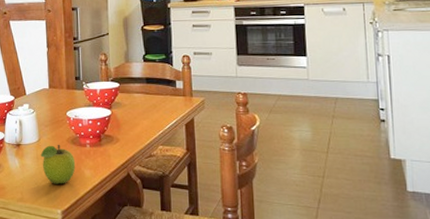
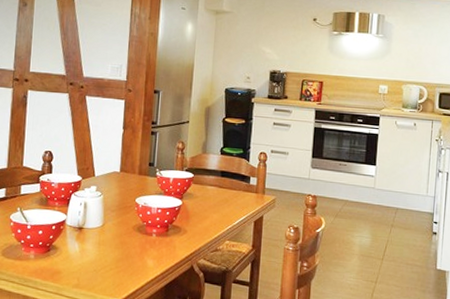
fruit: present [40,144,76,184] -> none [103,231,139,273]

